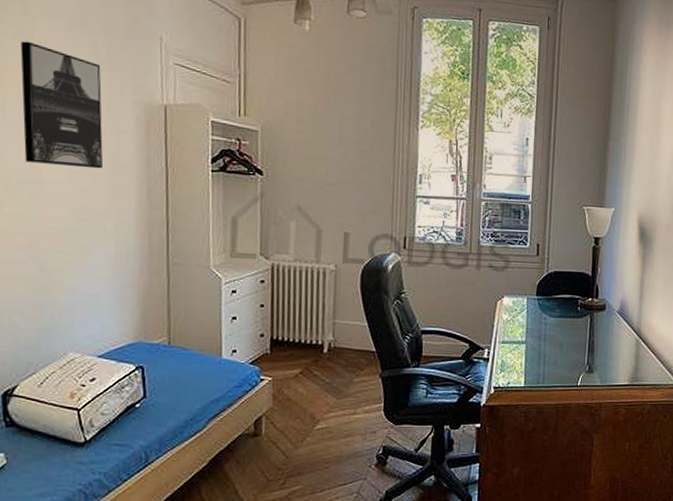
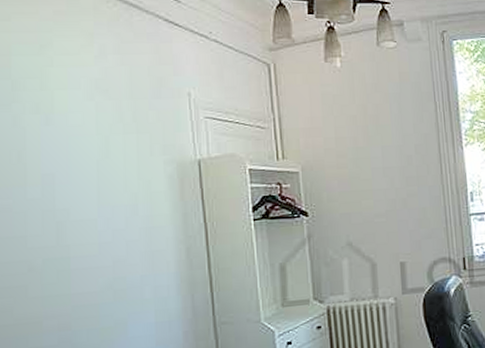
wall art: present [20,40,104,169] -> none [40,115,137,240]

